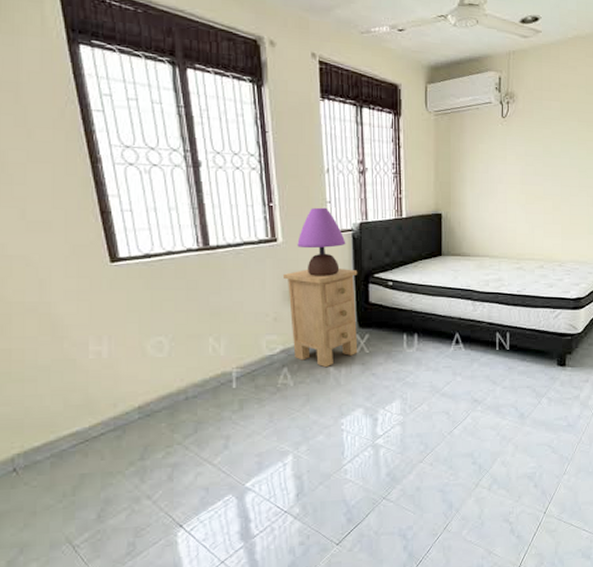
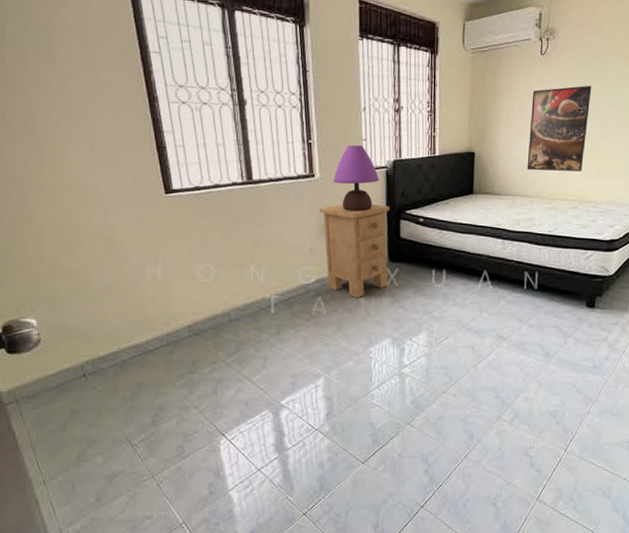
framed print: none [493,147,552,231] -> present [527,85,592,172]

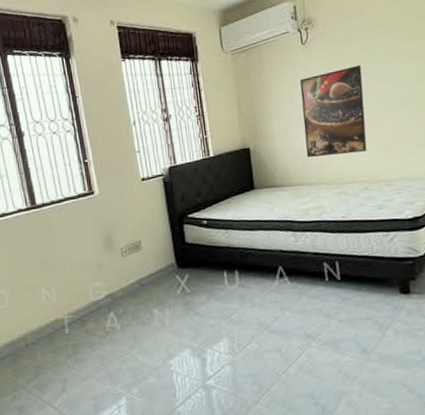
nightstand: present [319,204,390,299] -> none [101,212,180,310]
table lamp: present [333,144,380,212] -> none [112,157,158,223]

